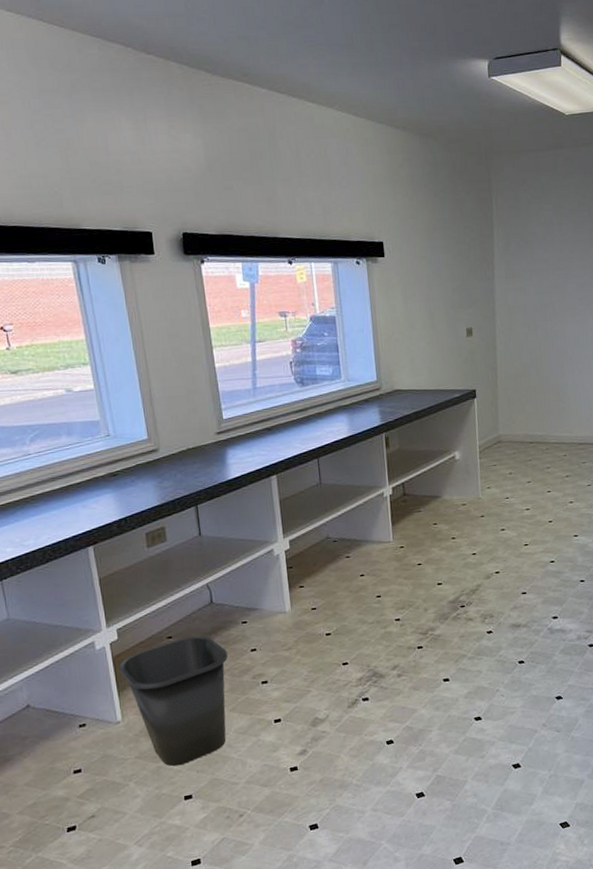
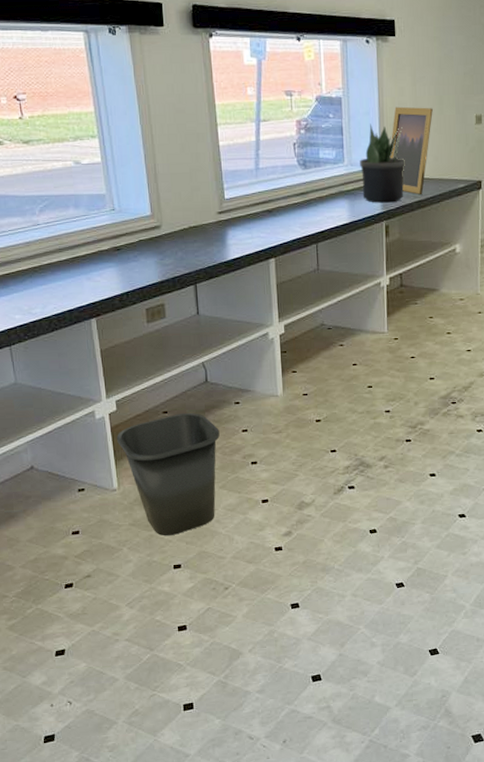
planter: none [356,340,402,416] -> present [360,123,406,203]
picture frame: none [385,322,425,407] -> present [389,106,433,196]

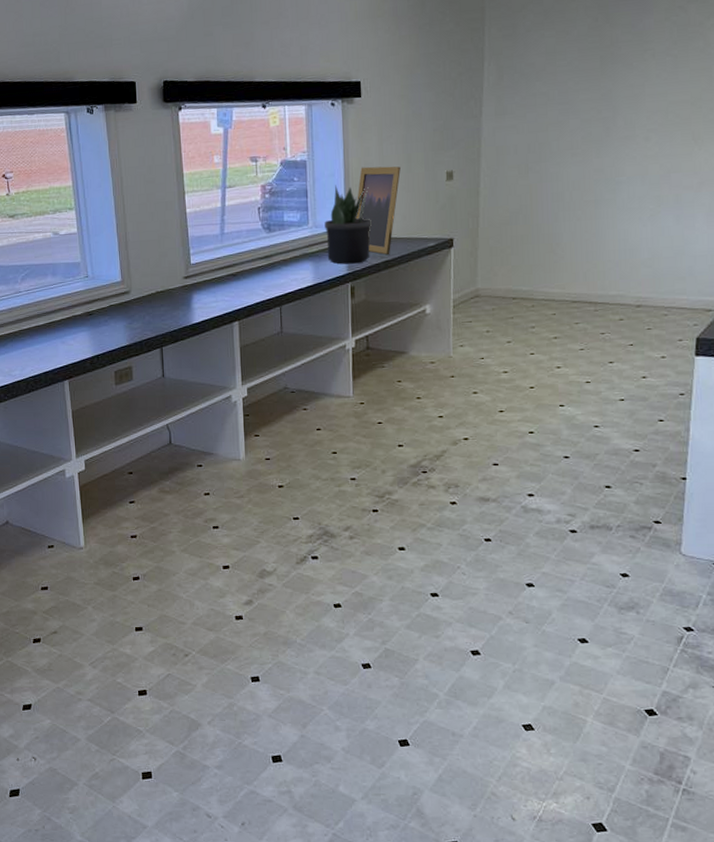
waste bin: present [117,413,220,535] -> none [85,475,182,596]

